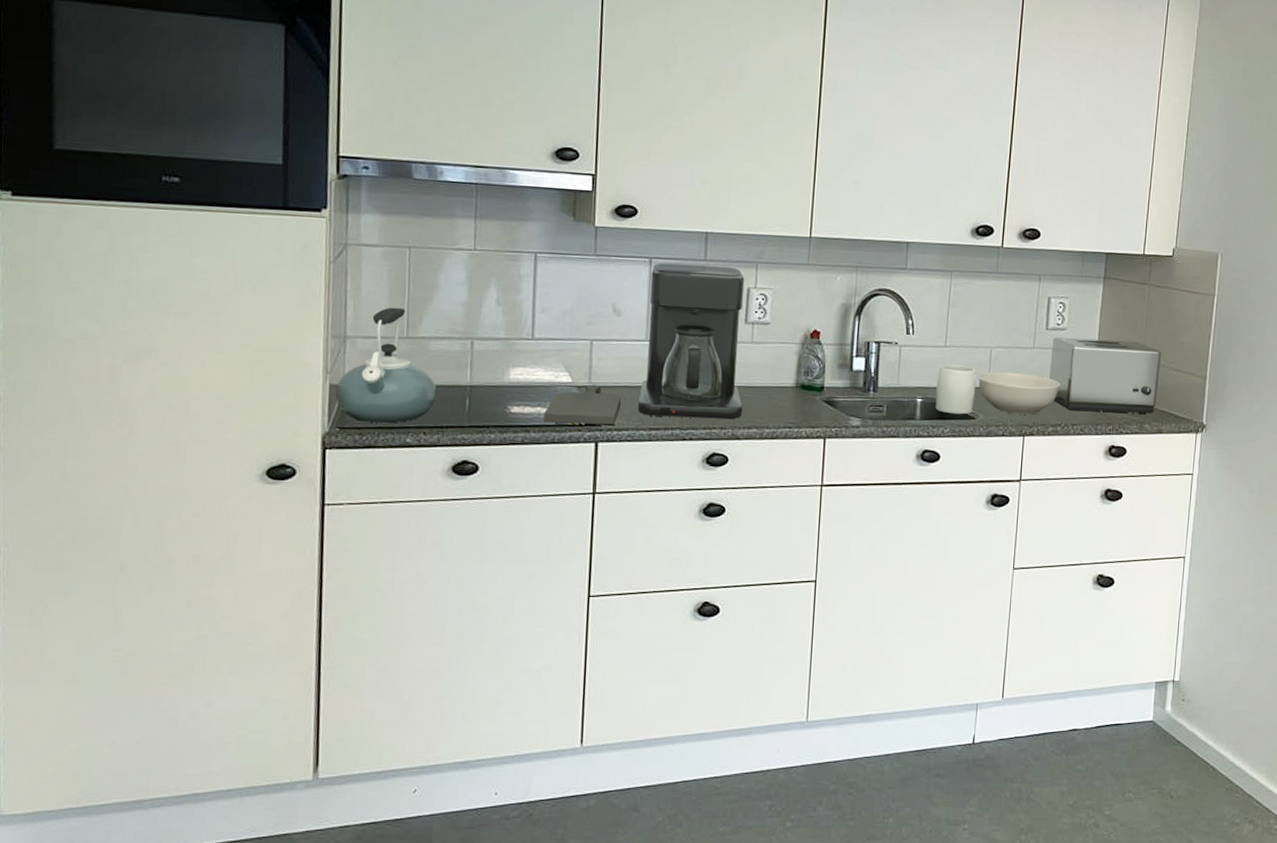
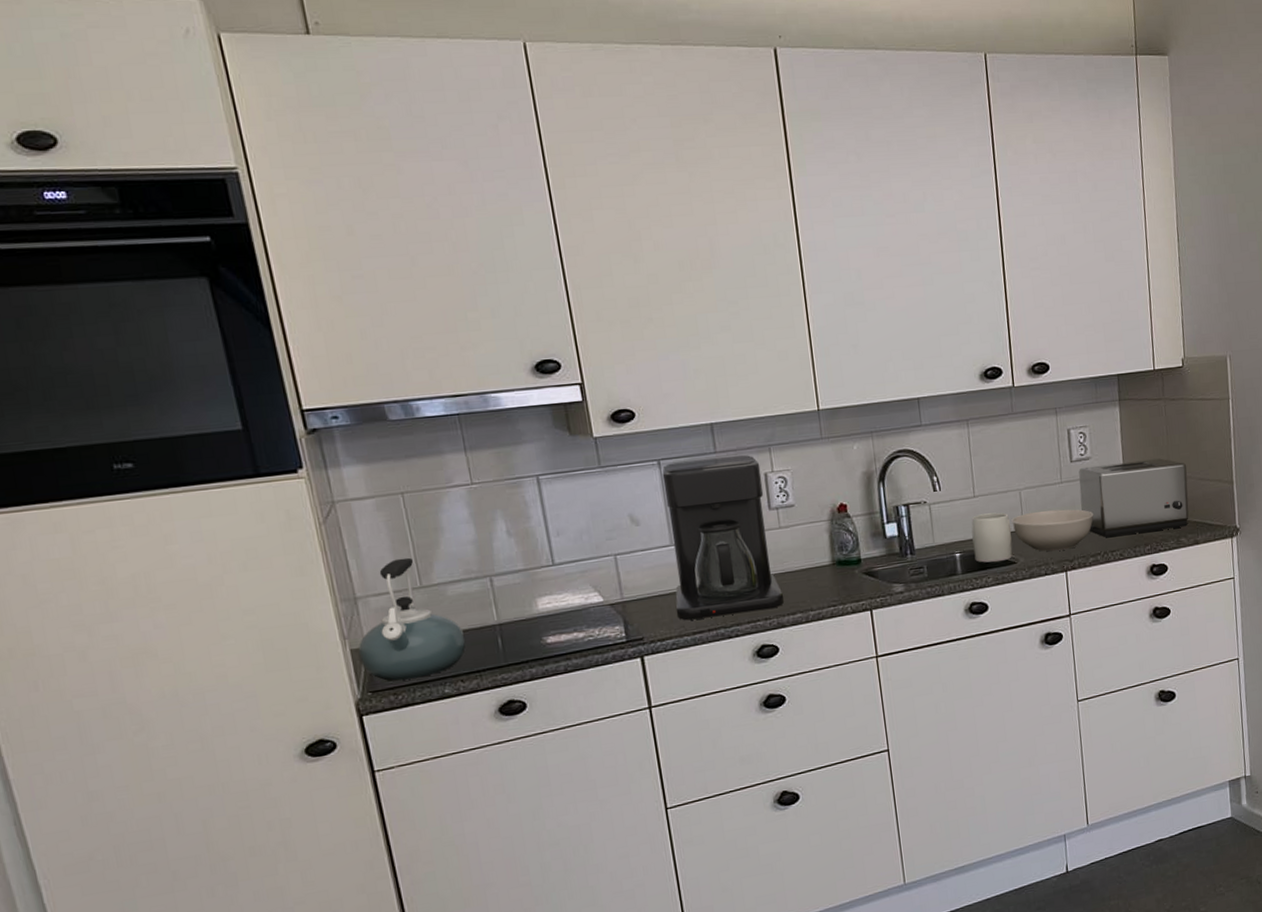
cutting board: present [543,384,621,426] -> none [581,598,659,647]

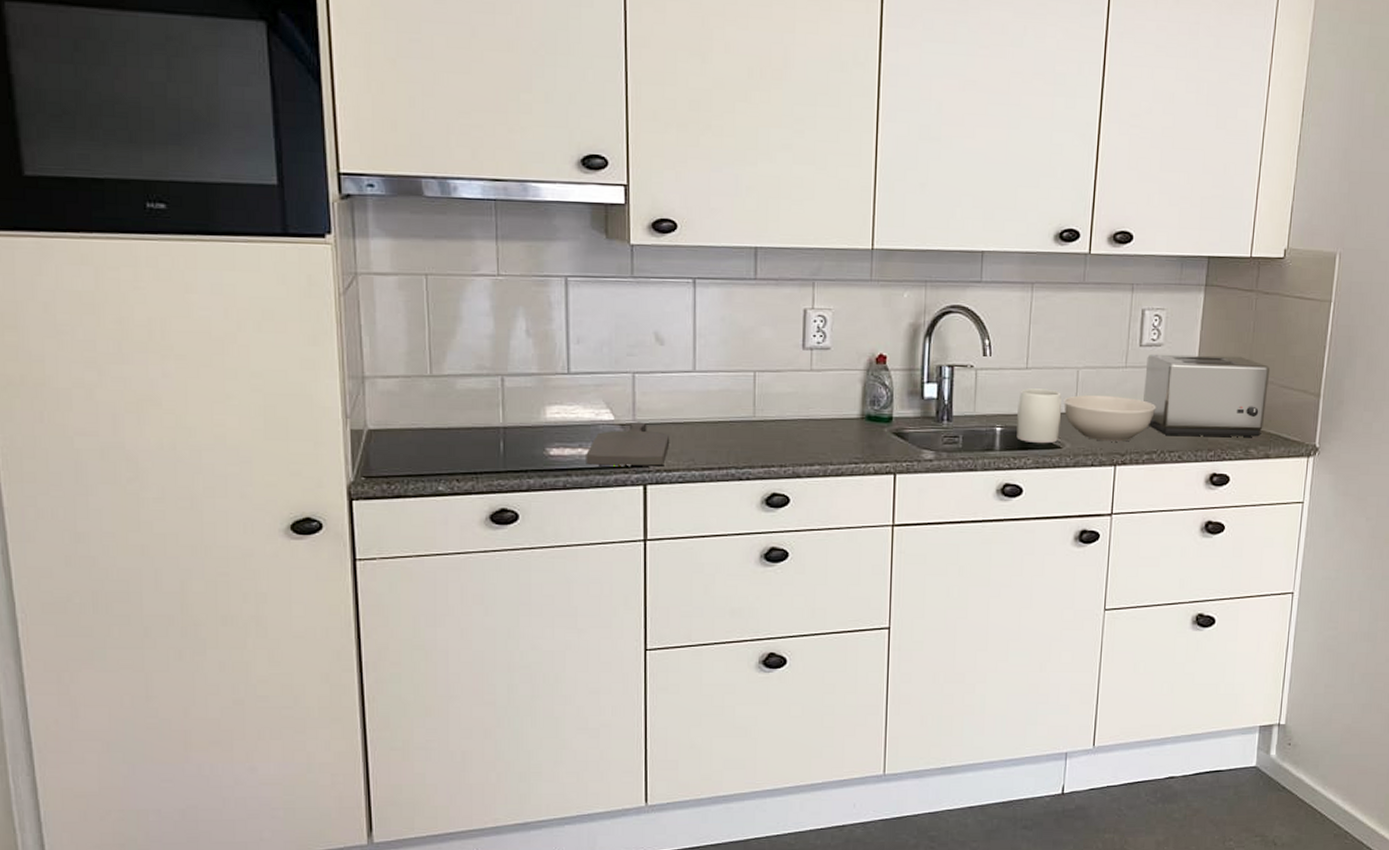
kettle: present [358,557,466,681] -> none [358,342,467,470]
cutting board: none [581,598,659,647] -> present [586,421,669,466]
coffee maker: present [662,455,784,621] -> none [688,283,803,456]

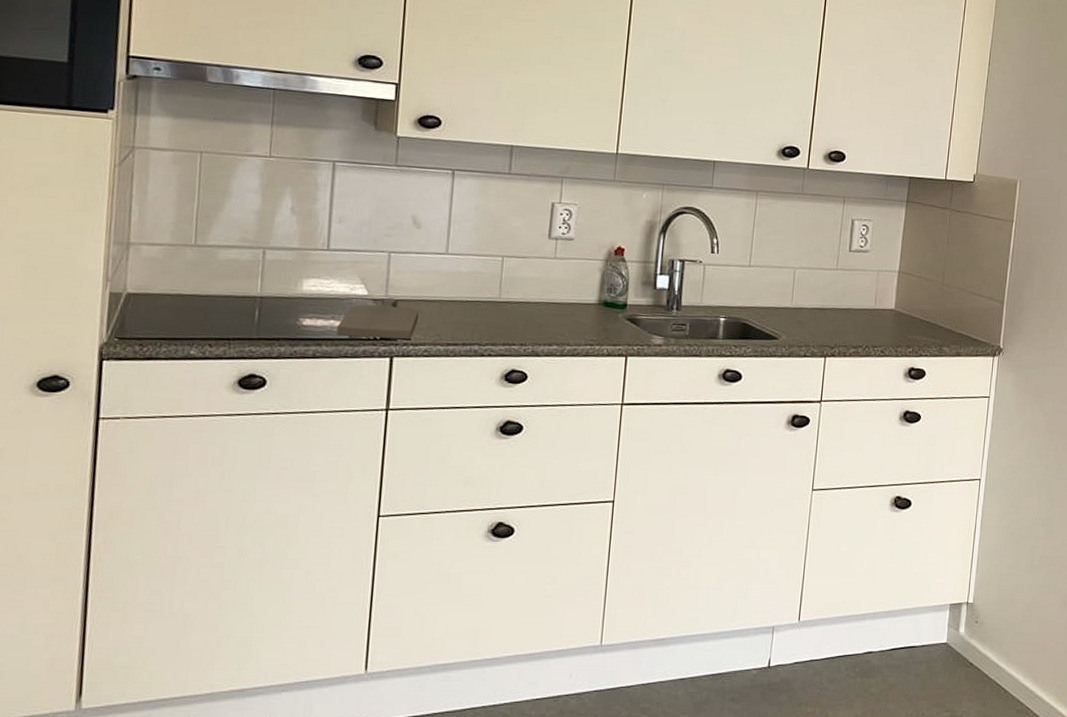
mug: present [1016,388,1062,444] -> none [738,284,780,335]
bowl: present [1063,394,1156,442] -> none [781,292,863,336]
toaster: present [1144,353,1271,438] -> none [851,258,962,337]

